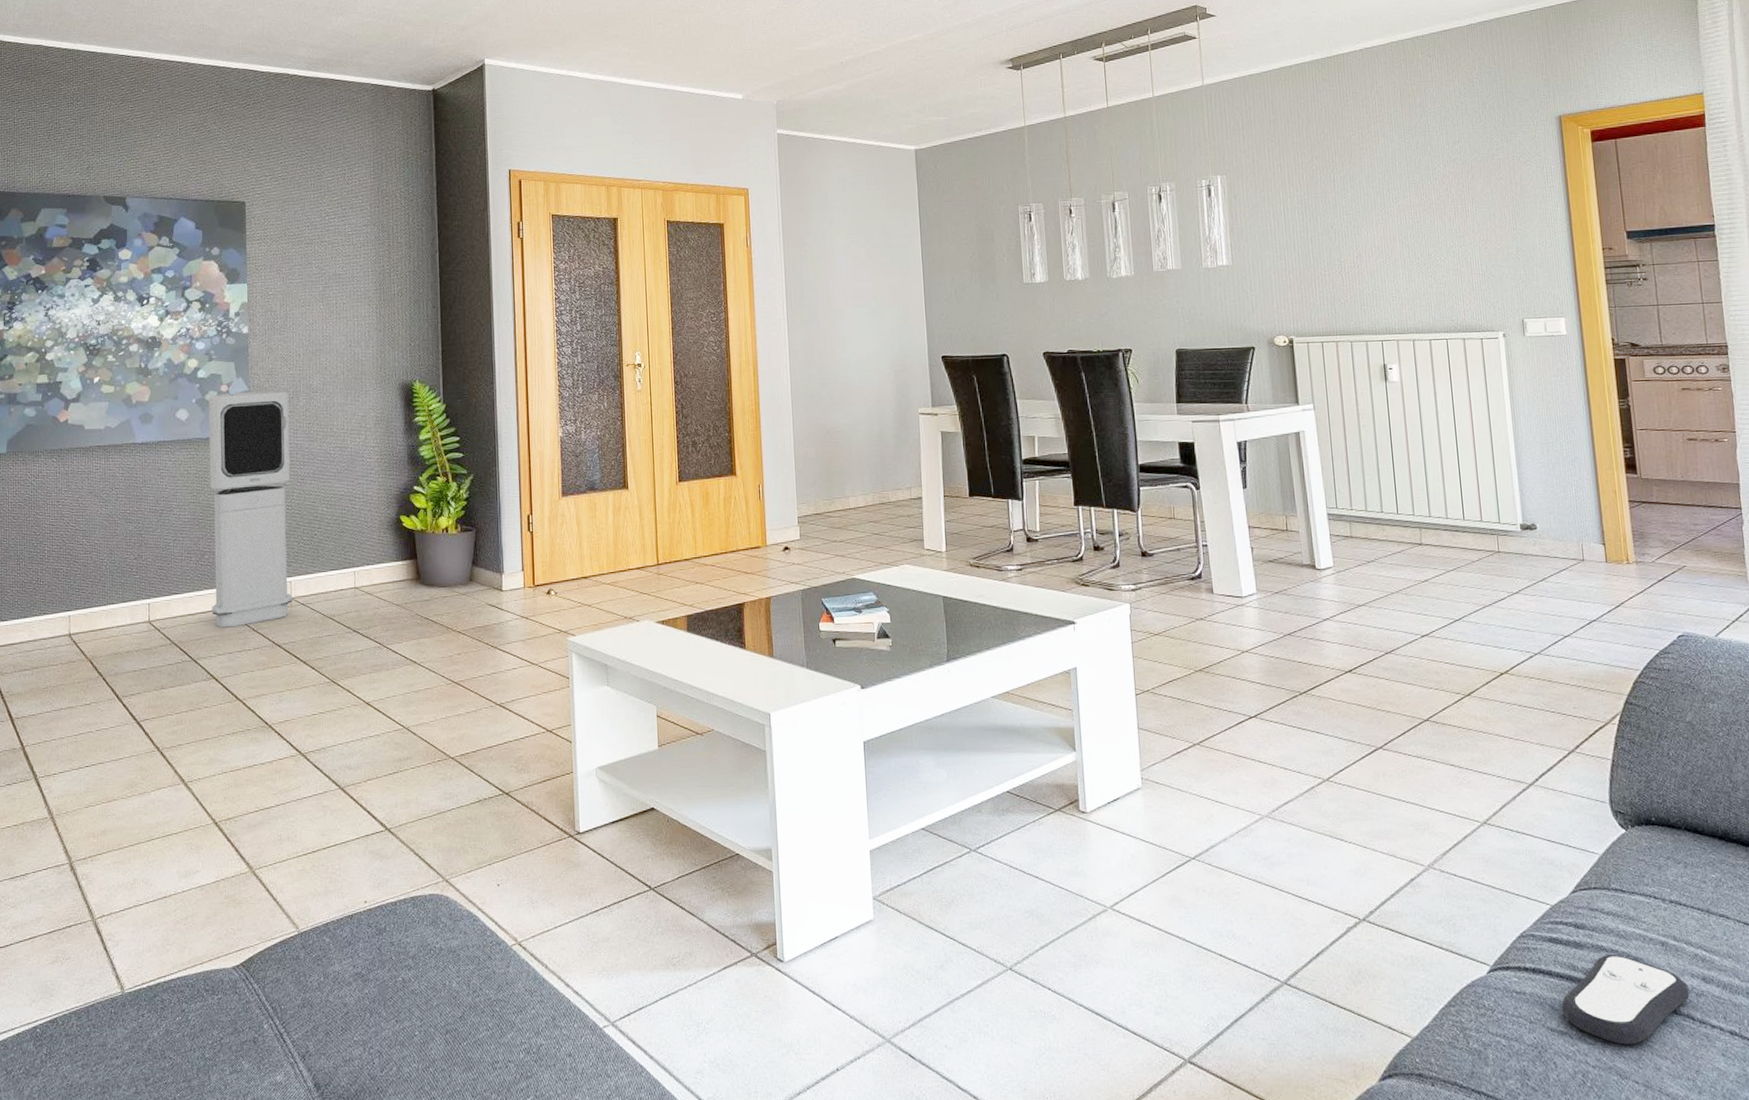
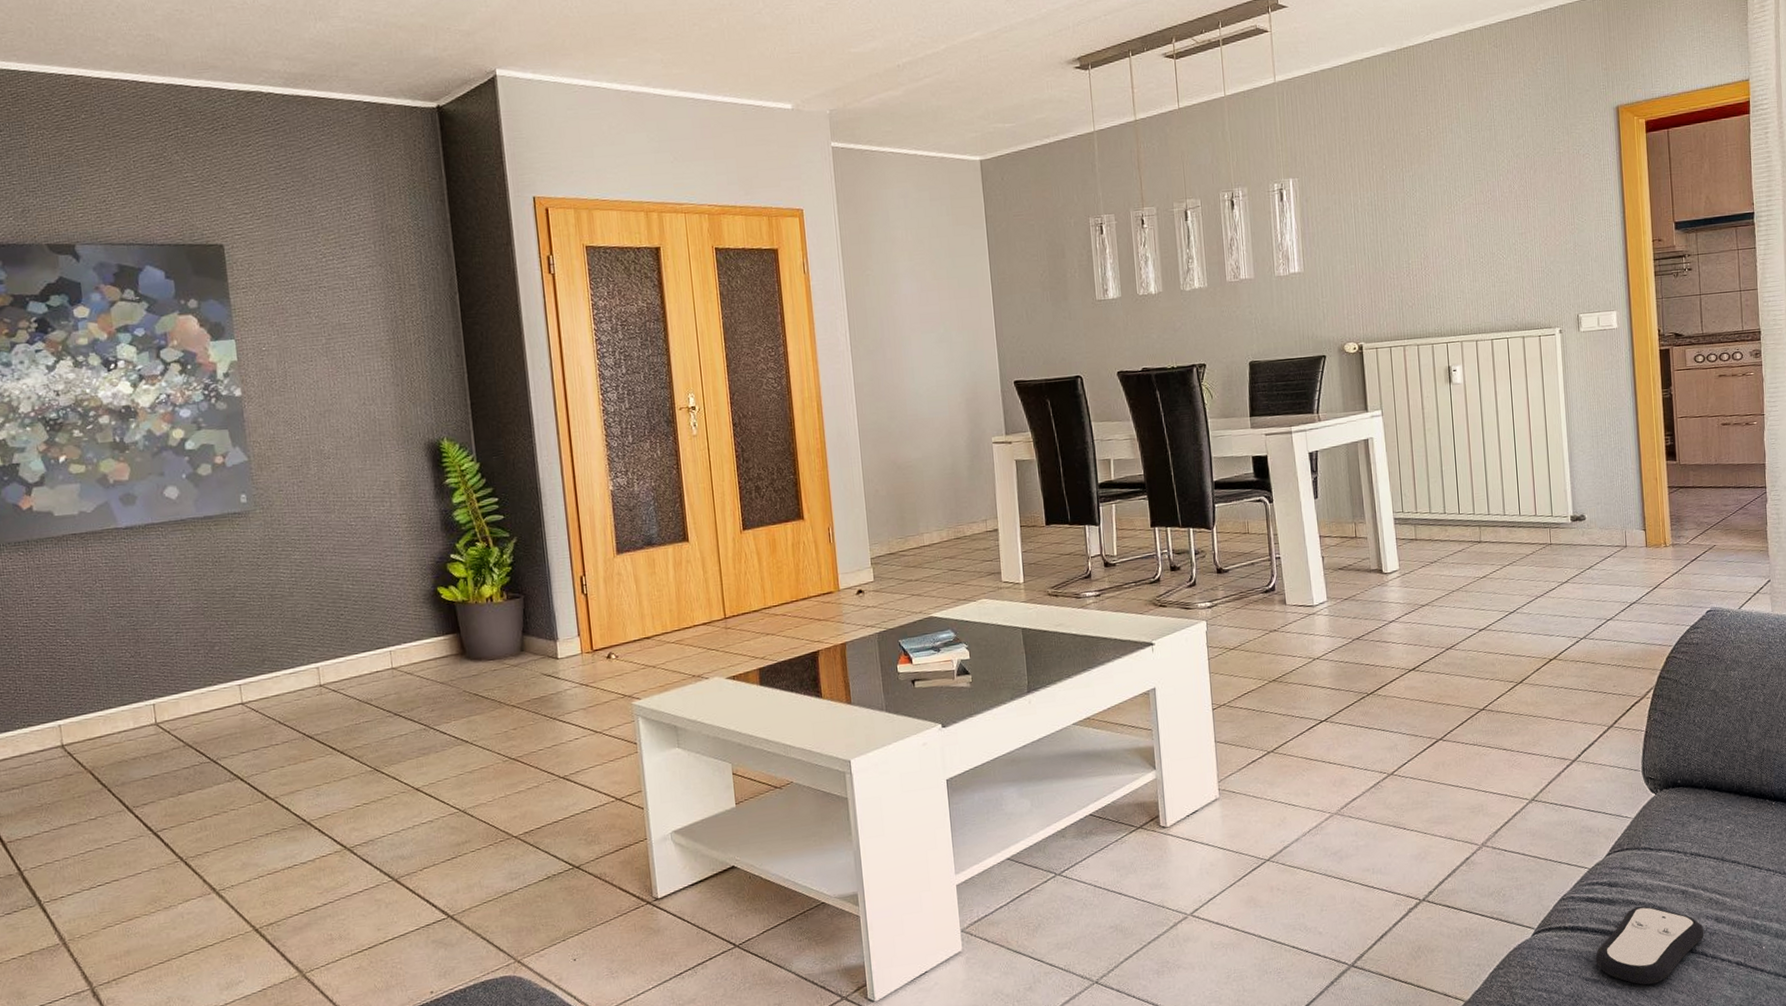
air purifier: present [208,391,293,628] -> none [201,459,323,724]

